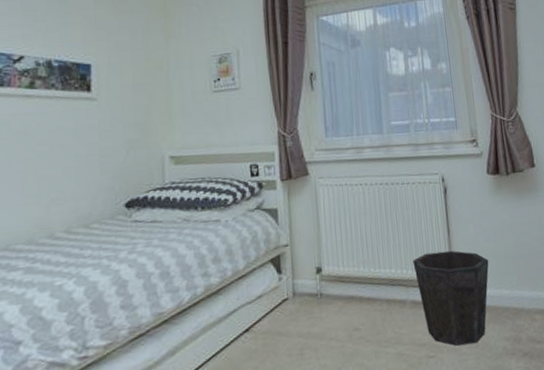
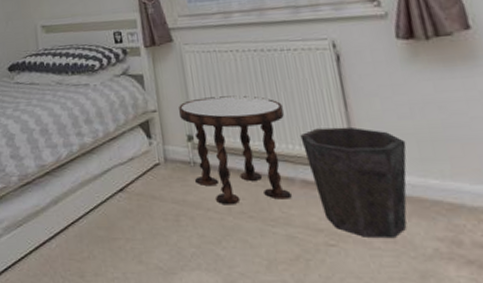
side table: none [310,226,403,333] -> present [179,95,292,205]

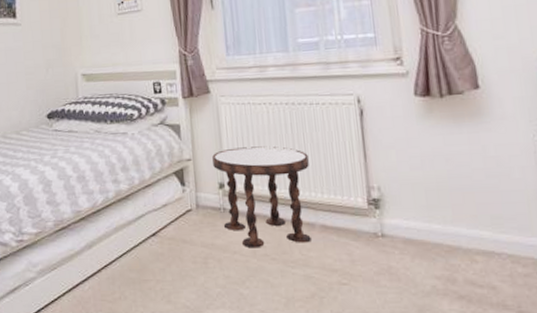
waste bin: present [300,126,407,239] -> none [322,176,416,278]

